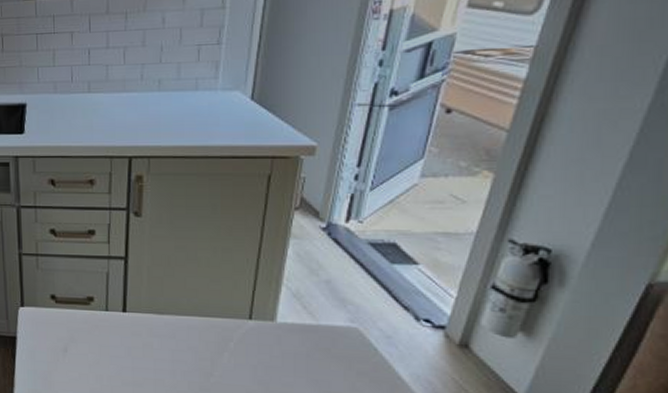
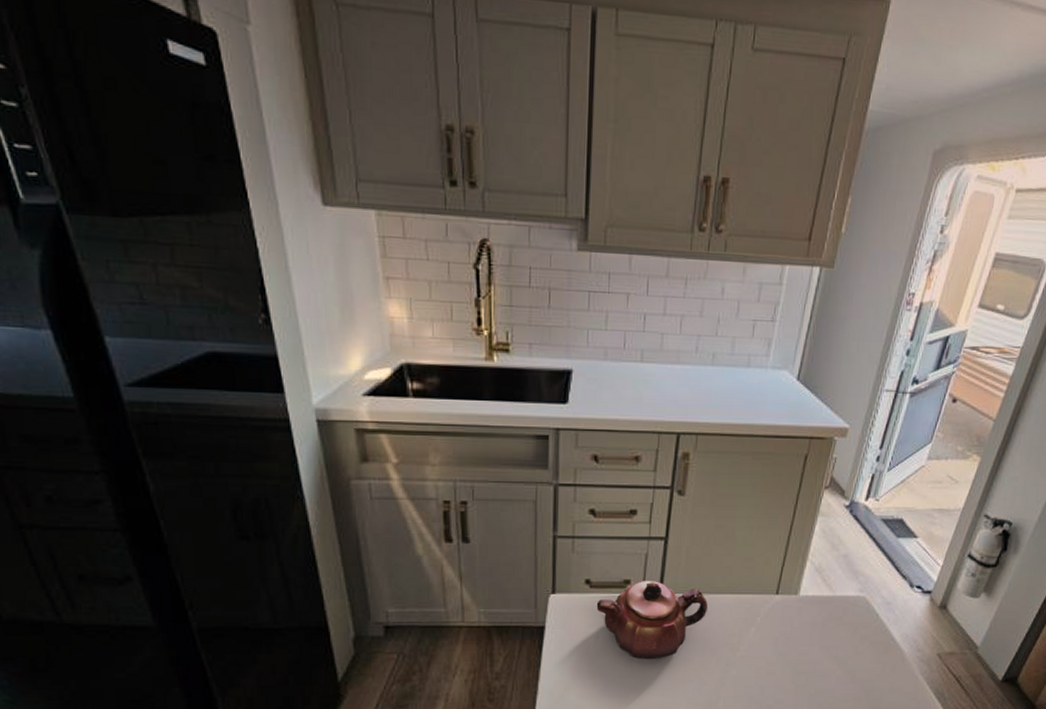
teapot: none [62,299,174,377] -> present [596,581,708,660]

